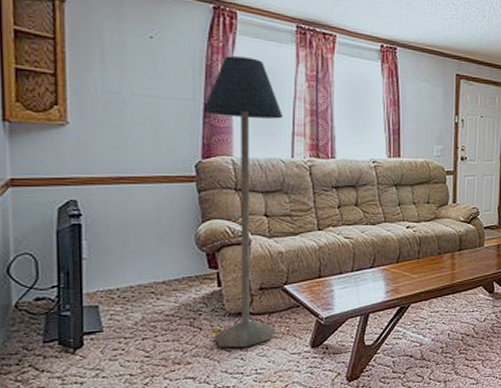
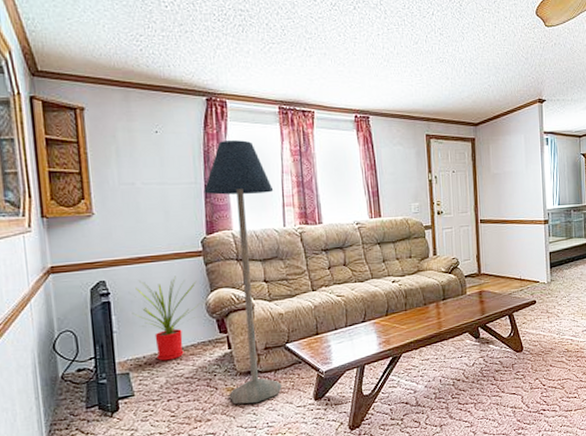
house plant: none [107,201,189,295] -> present [132,276,200,361]

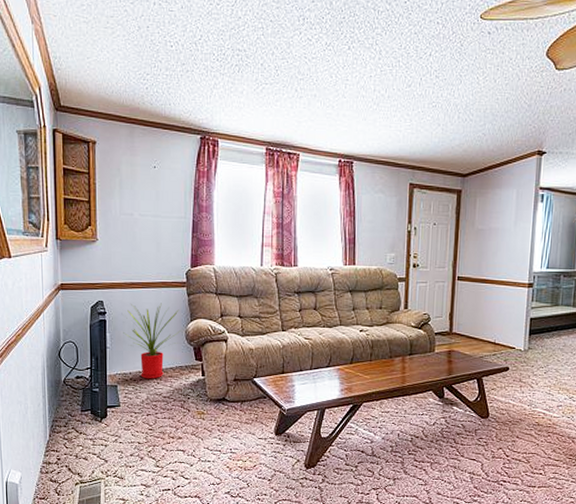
floor lamp: present [203,140,282,405] -> none [191,179,255,430]

